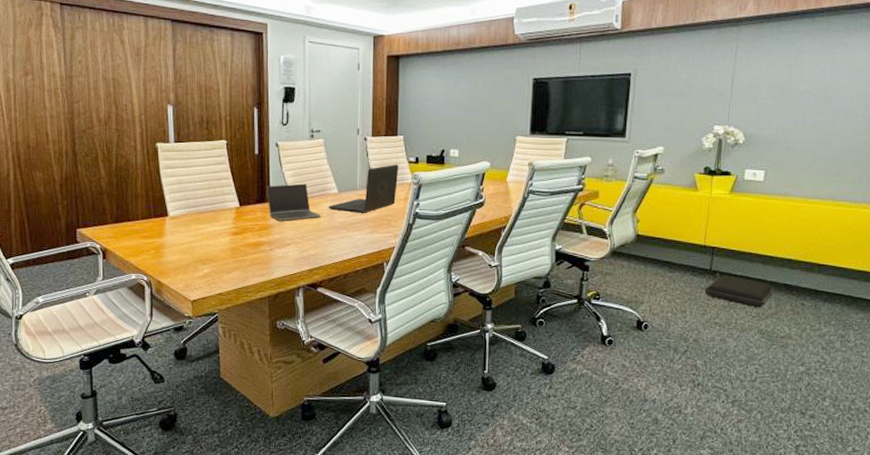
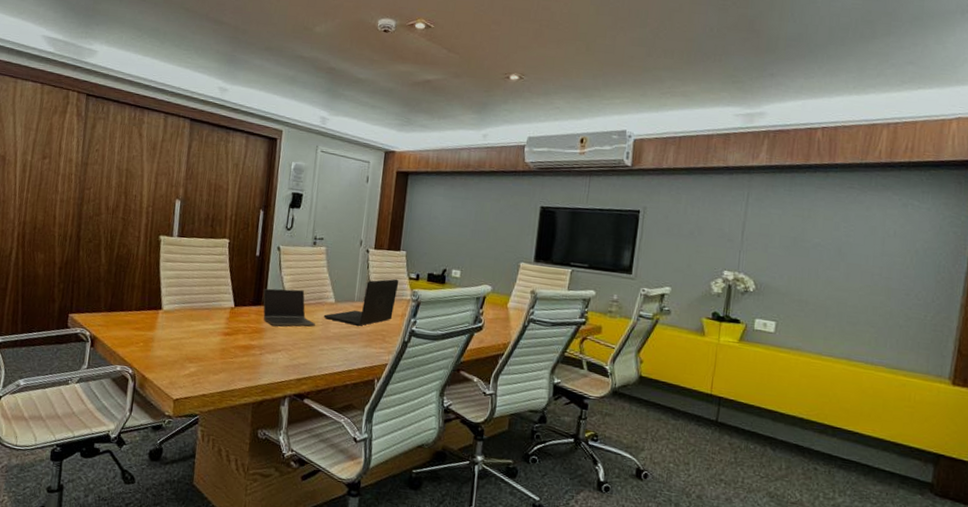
briefcase: present [705,273,774,307] -> none [710,425,785,467]

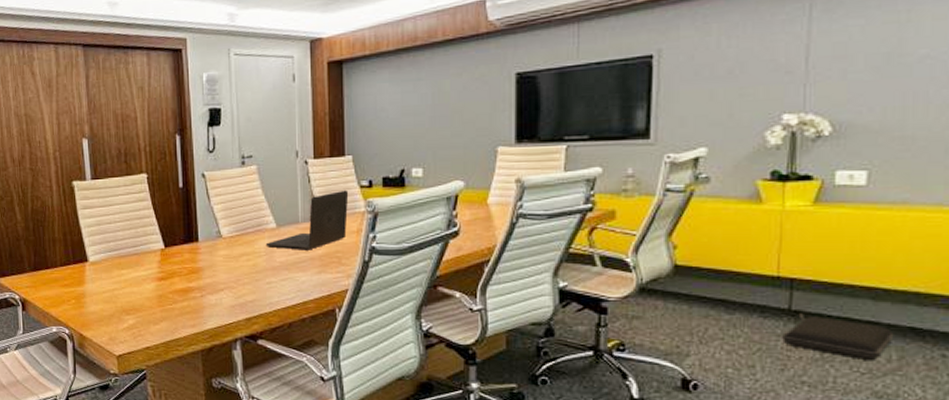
laptop computer: present [263,288,315,327] -> none [193,218,258,263]
briefcase: none [710,425,785,467] -> present [782,313,894,360]

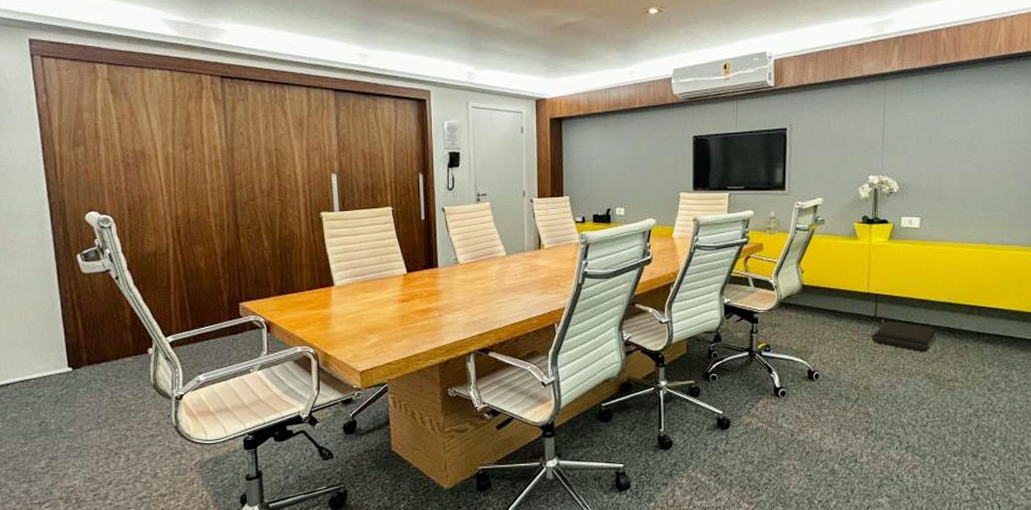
laptop: present [265,190,349,250] -> none [497,224,566,275]

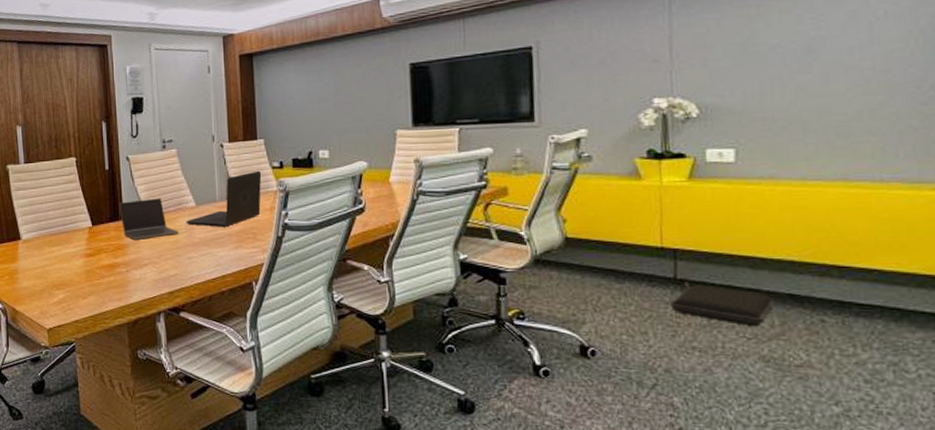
laptop computer: none [433,247,490,286] -> present [118,198,179,240]
laptop: none [497,224,566,275] -> present [186,170,262,227]

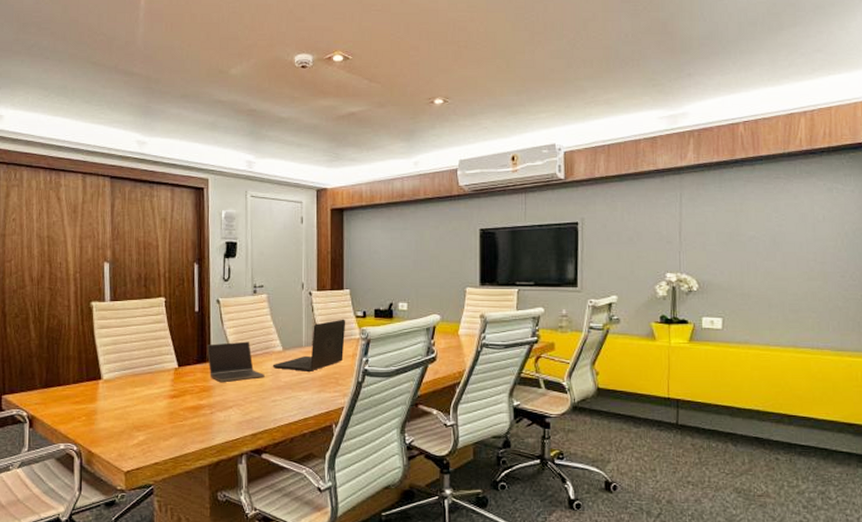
briefcase: present [670,282,775,325] -> none [673,427,746,463]

